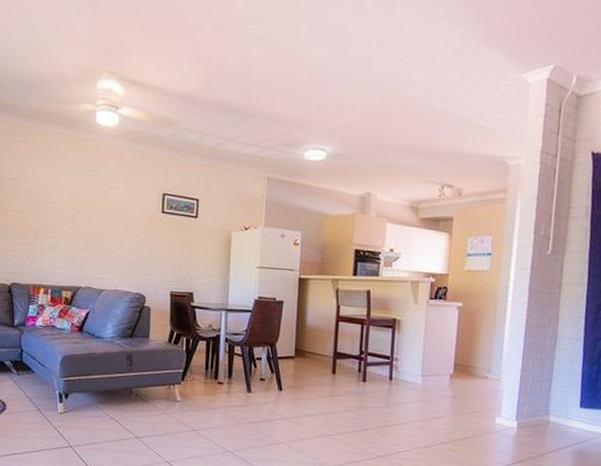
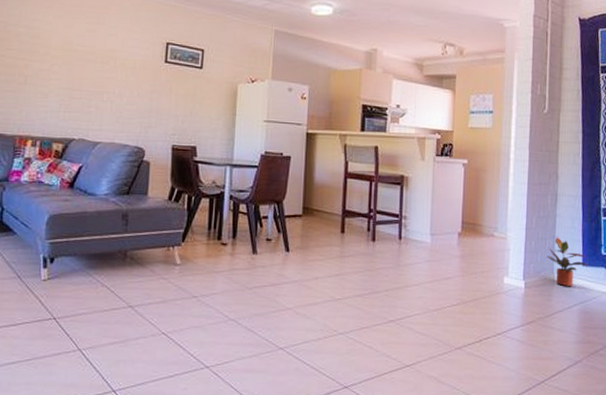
potted plant: none [542,379,587,428] -> present [547,237,589,287]

